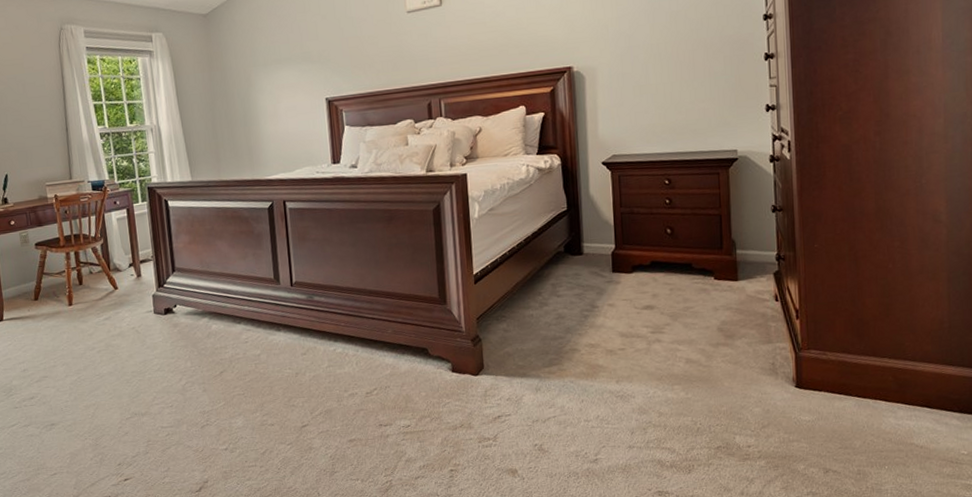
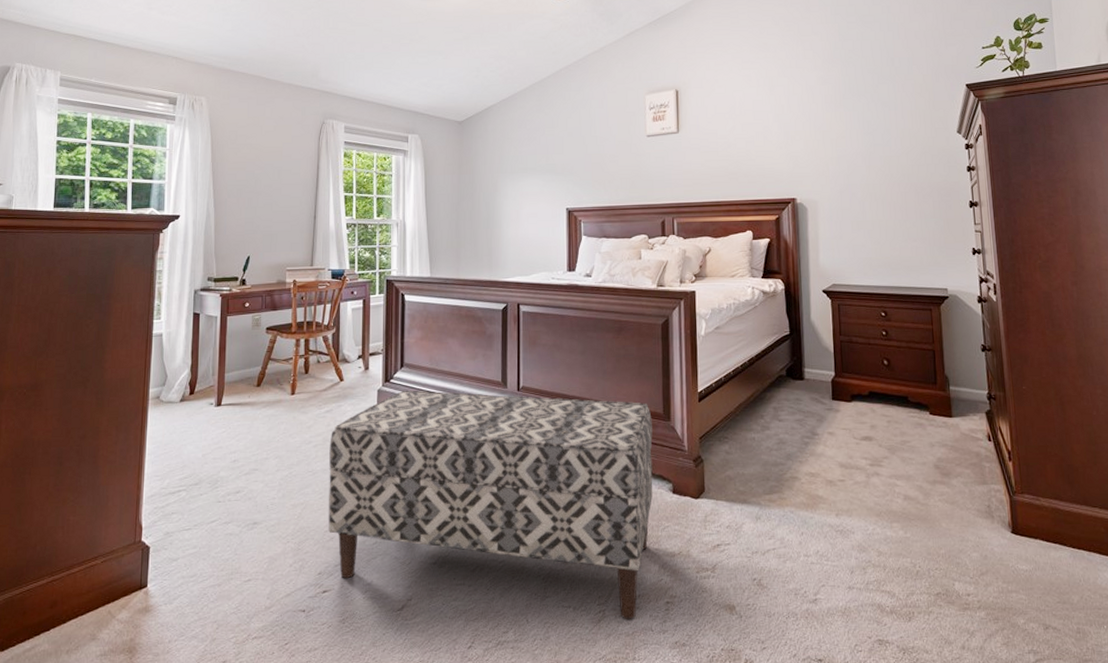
bench: none [112,288,433,487] -> present [329,390,653,619]

